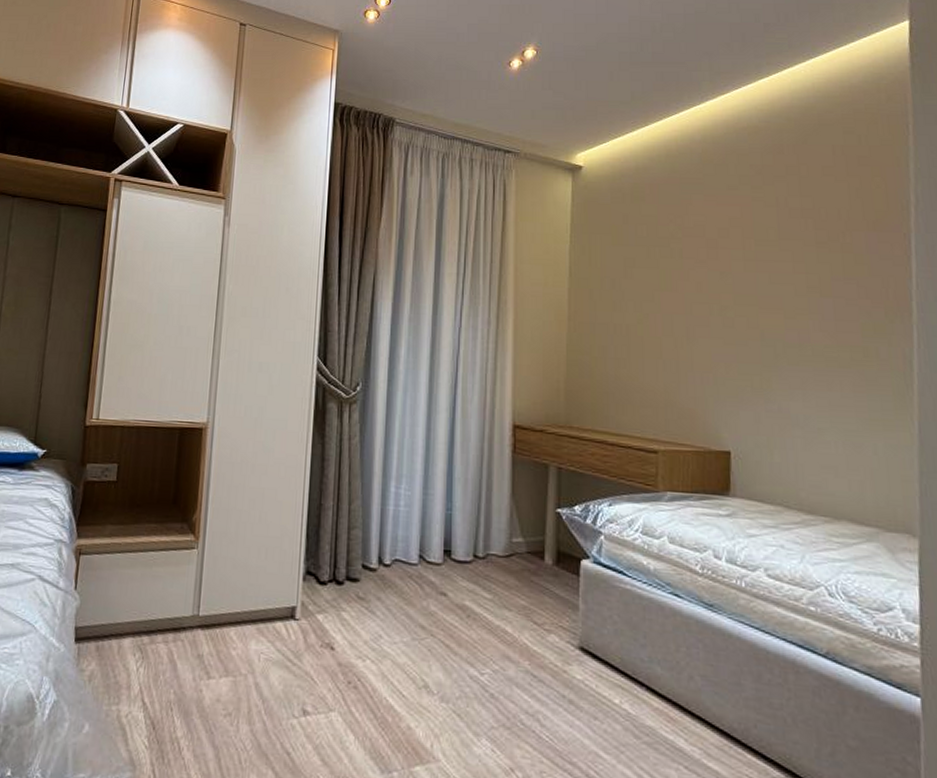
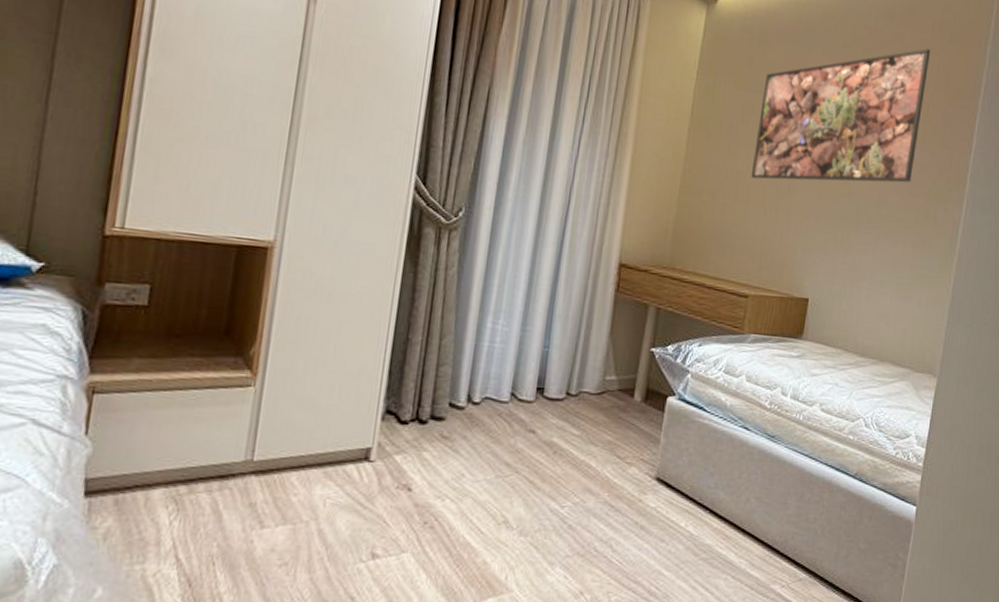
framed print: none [642,175,838,331] -> present [752,48,931,183]

